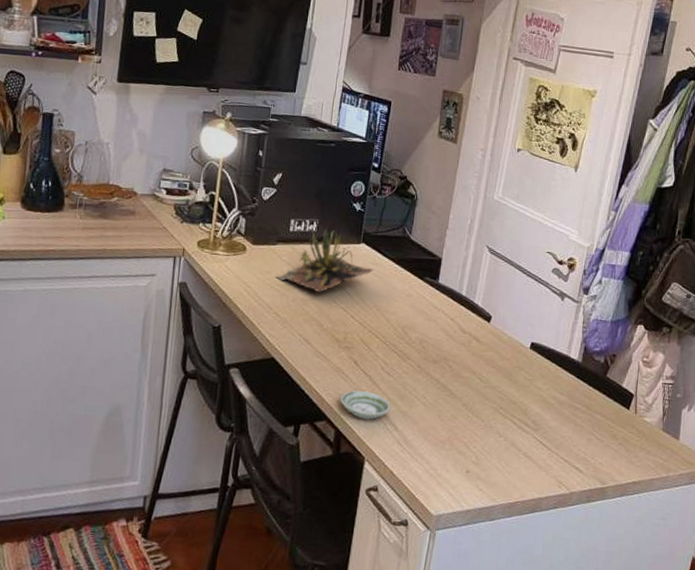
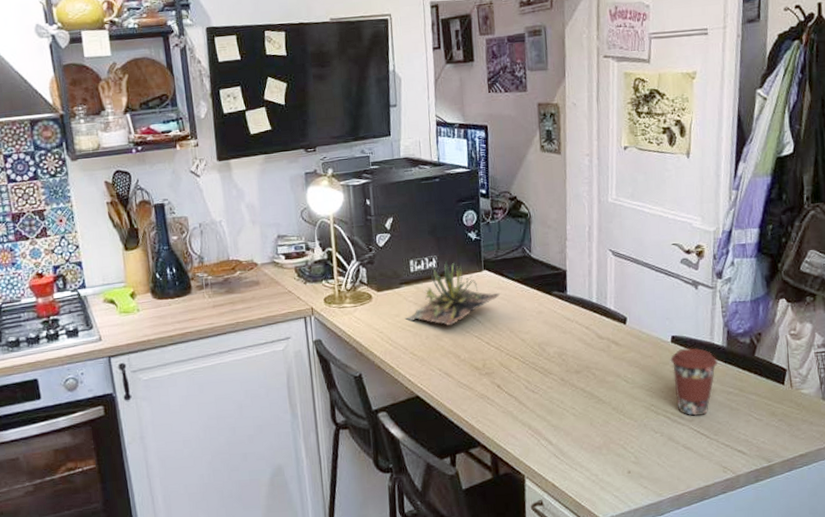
saucer: present [340,390,391,420] -> none [490,412,542,440]
coffee cup: none [524,356,572,426] -> present [670,347,719,416]

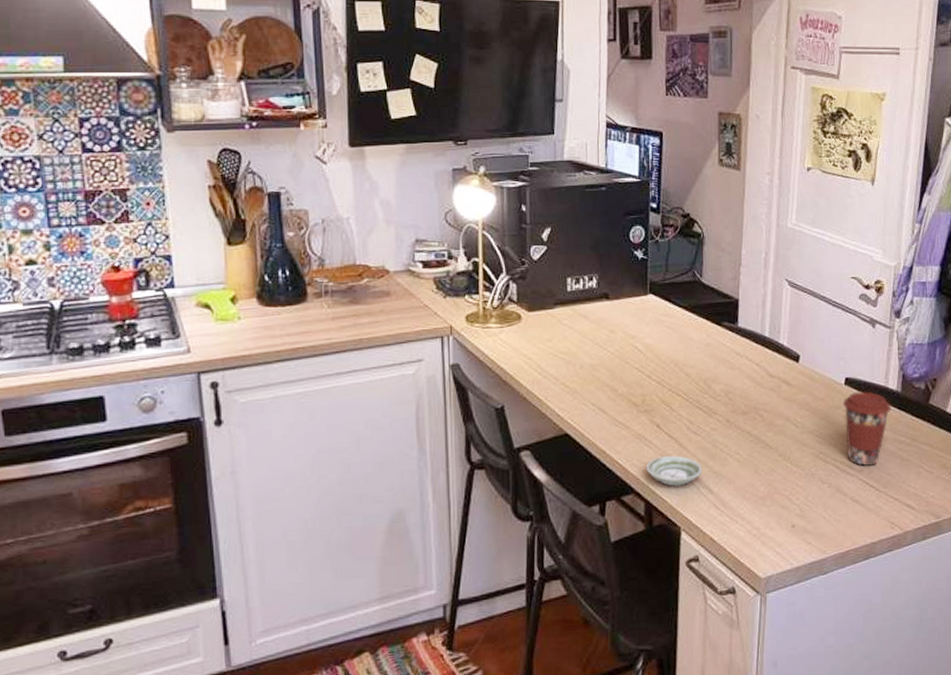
succulent plant: present [405,260,501,325] -> none [558,280,666,354]
saucer: none [490,412,542,440] -> present [646,455,703,487]

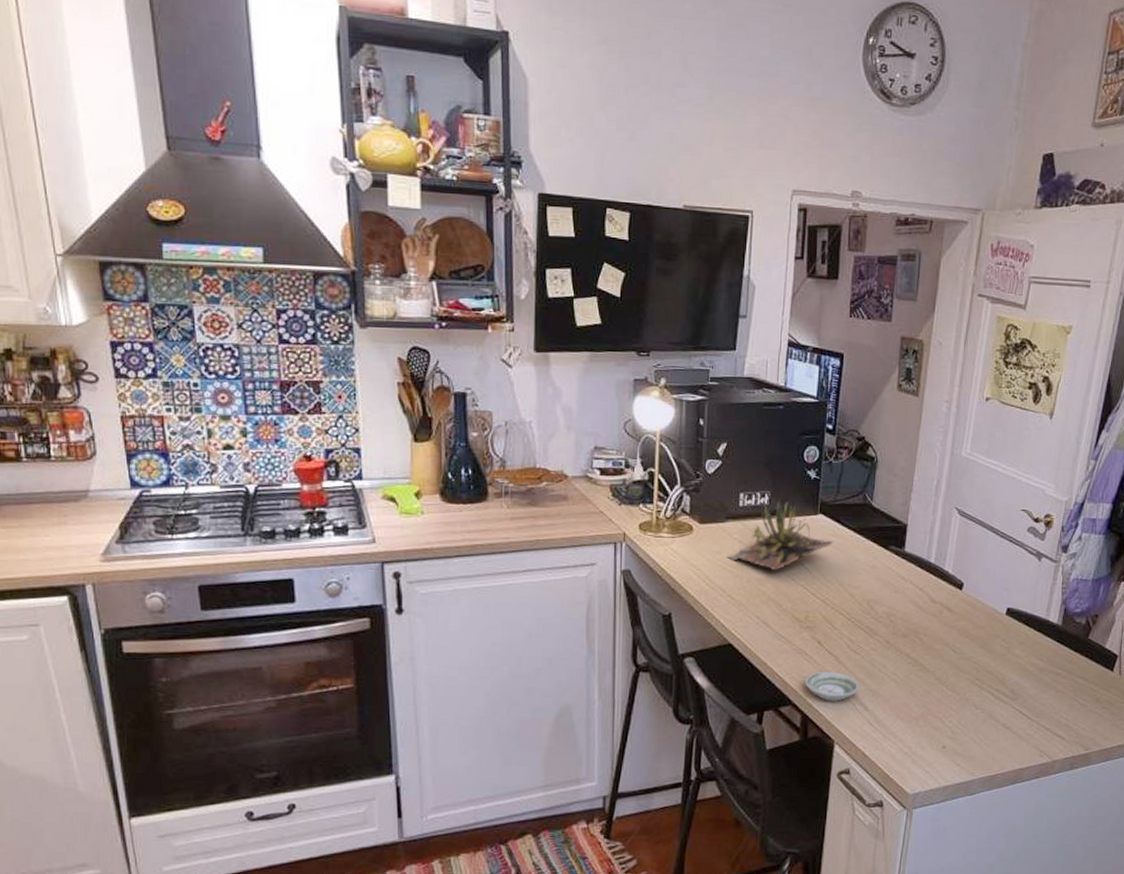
succulent plant: none [558,280,666,354] -> present [727,498,834,570]
coffee cup: present [842,391,893,466] -> none [1002,622,1051,695]

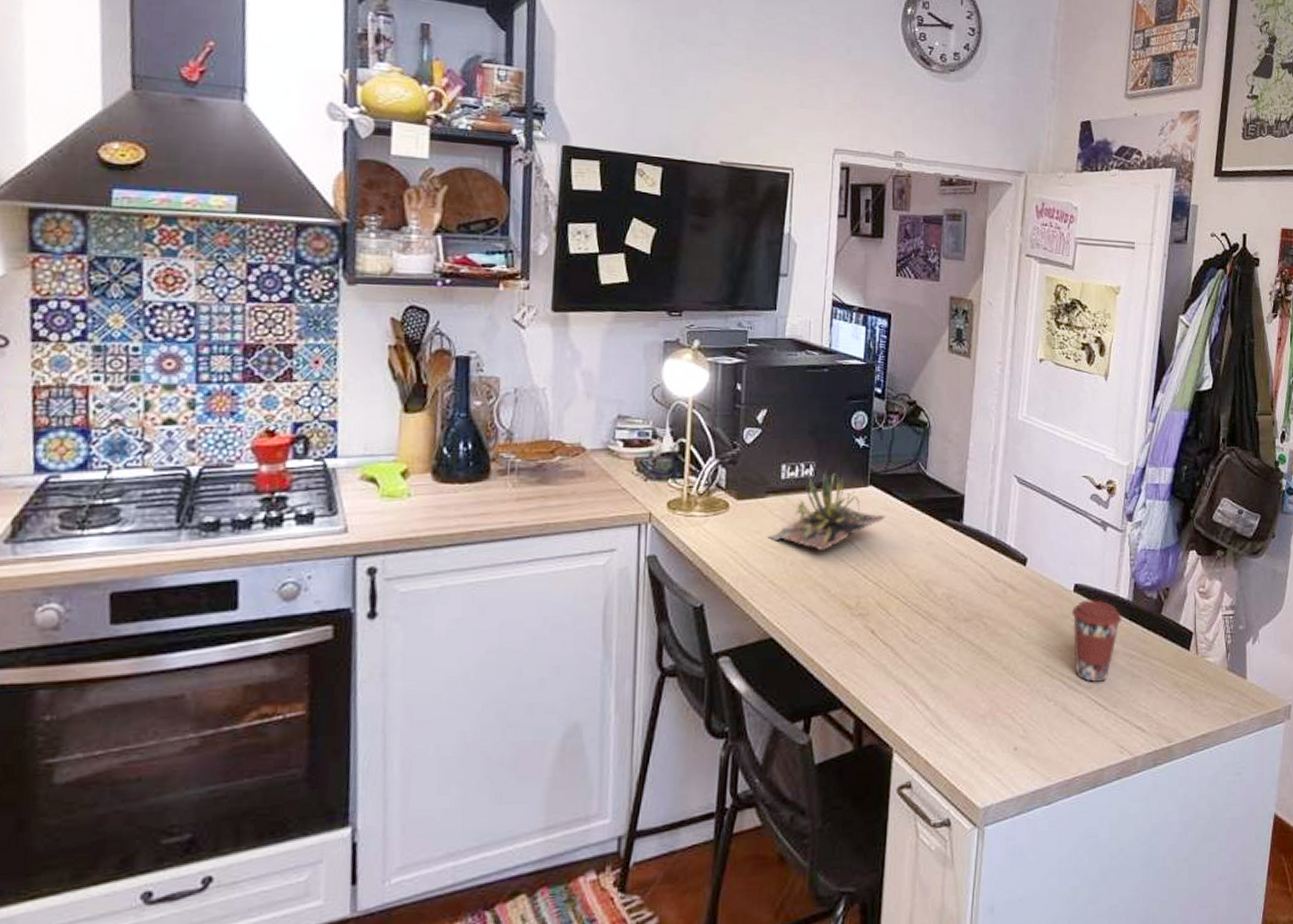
saucer: present [805,671,860,701] -> none [858,665,920,701]
coffee cup: none [1002,622,1051,695] -> present [1071,600,1123,682]

